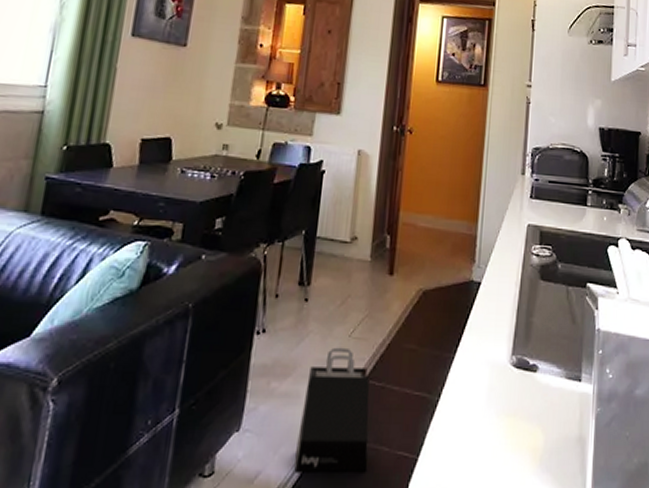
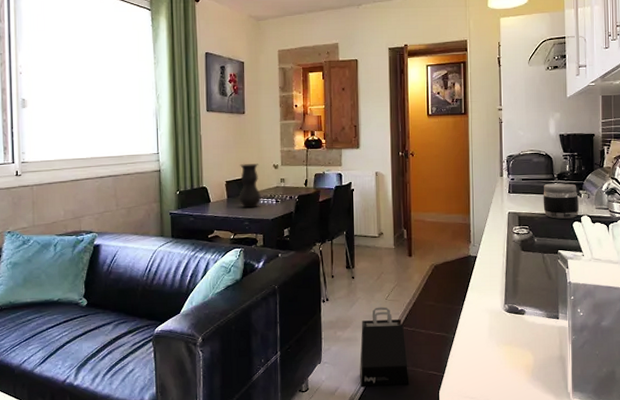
vase: none [156,117,195,183] -> present [239,164,261,208]
jar: none [572,190,617,241] -> present [543,182,579,219]

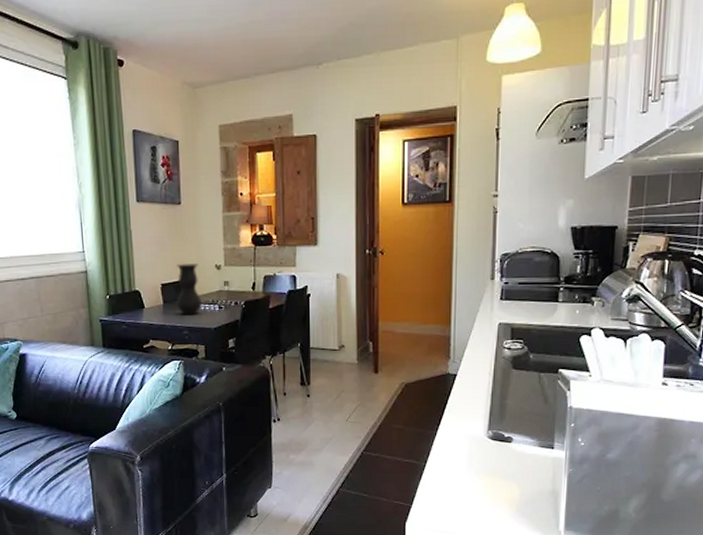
shopping bag: present [360,306,410,386] -> none [315,429,372,514]
jar: present [543,182,579,219] -> none [543,287,590,332]

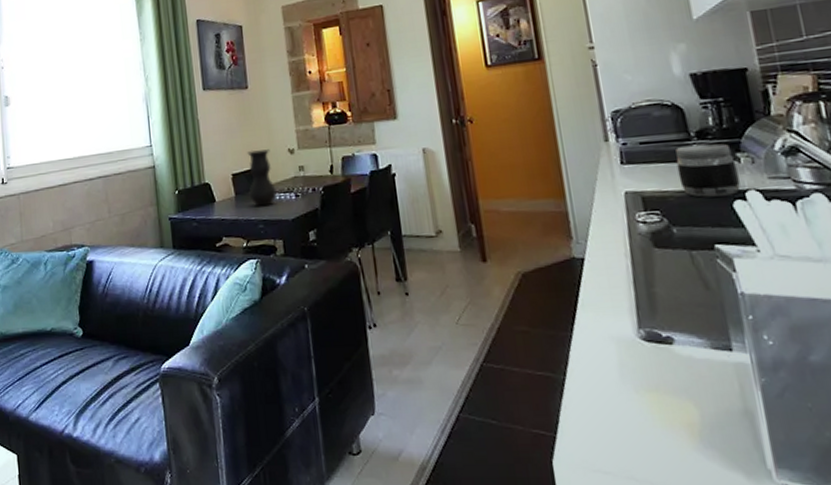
jar: none [543,287,590,332] -> present [675,142,740,198]

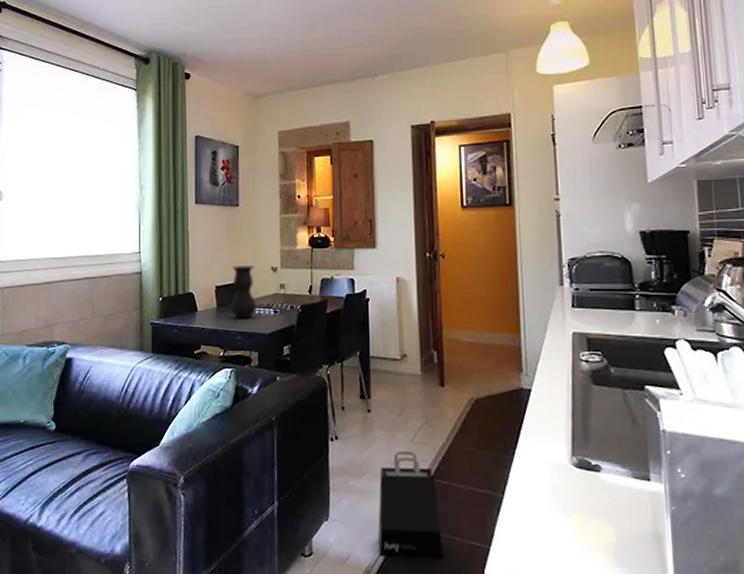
shopping bag: none [425,334,506,450] -> present [378,450,444,558]
jar: present [675,142,740,198] -> none [620,295,672,343]

